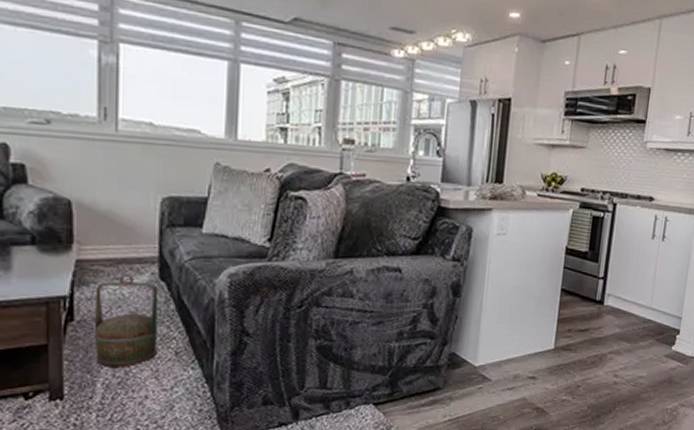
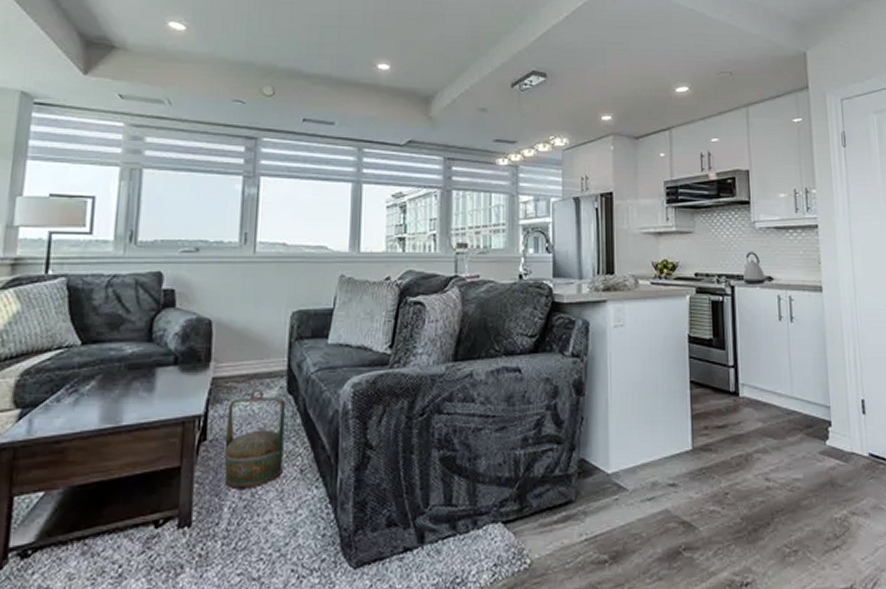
kettle: none [625,171,648,204] -> present [742,252,766,285]

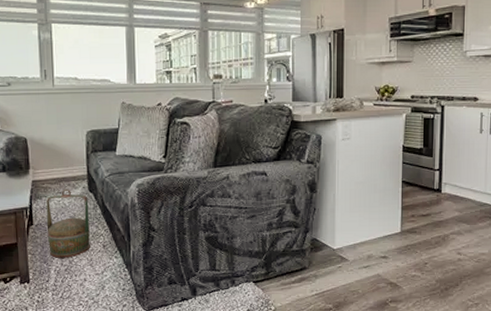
kettle: present [742,252,766,285] -> none [451,77,472,104]

